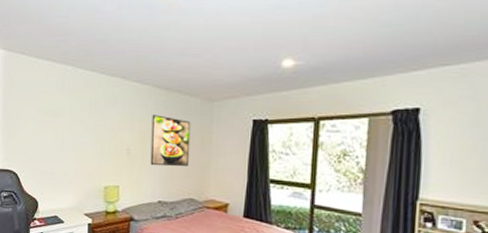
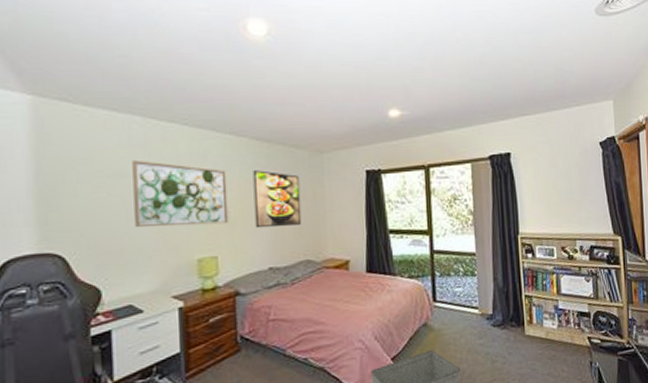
wall art: none [63,101,131,159] -> present [132,159,229,228]

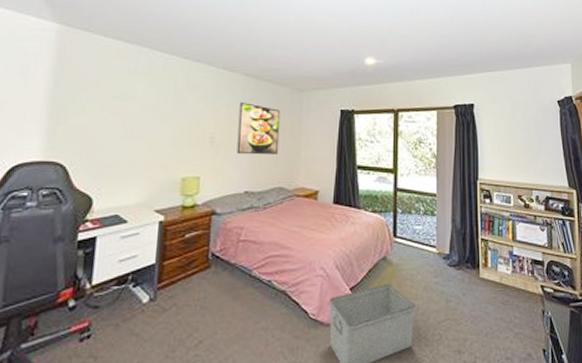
wall art: present [132,159,229,228] -> none [131,85,216,148]

